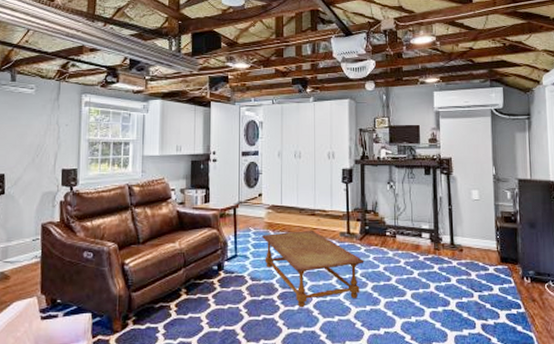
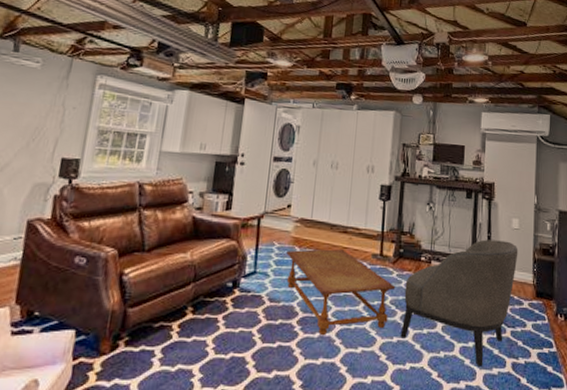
armchair: none [373,212,480,329] -> present [400,239,518,367]

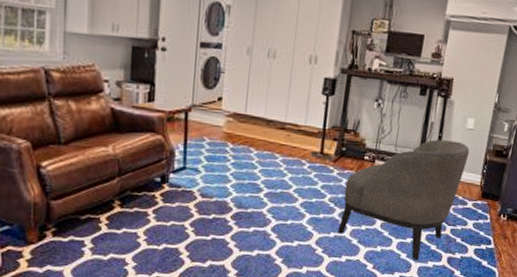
coffee table: present [286,249,396,336] -> none [218,146,336,230]

